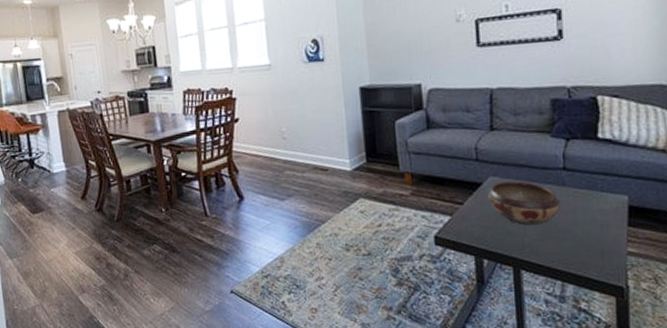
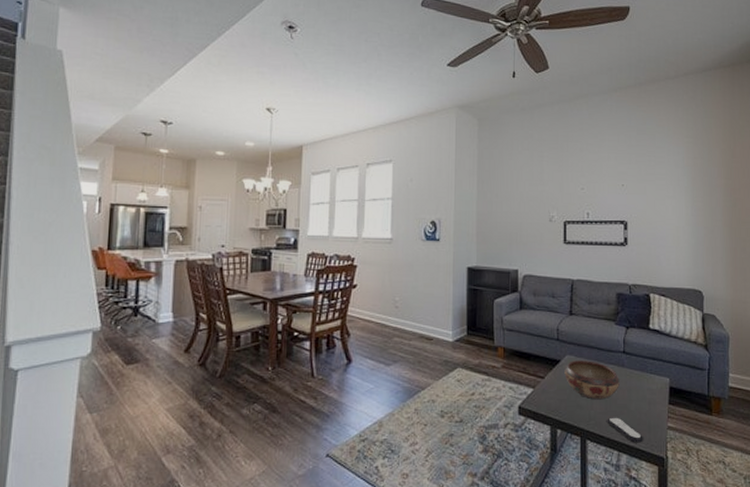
remote control: none [546,243,596,272] -> present [607,417,644,443]

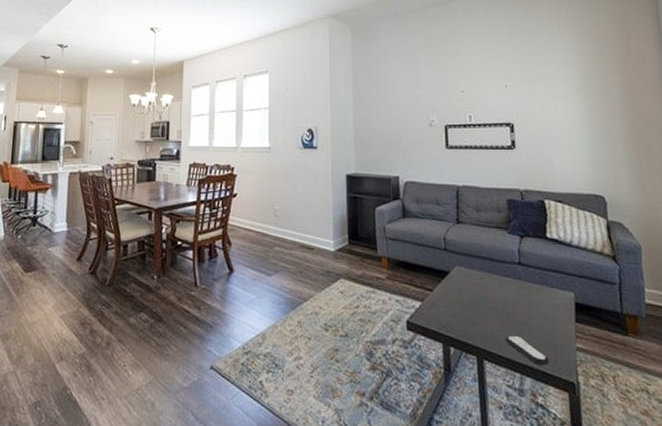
decorative bowl: present [564,360,620,400] -> none [454,272,517,316]

